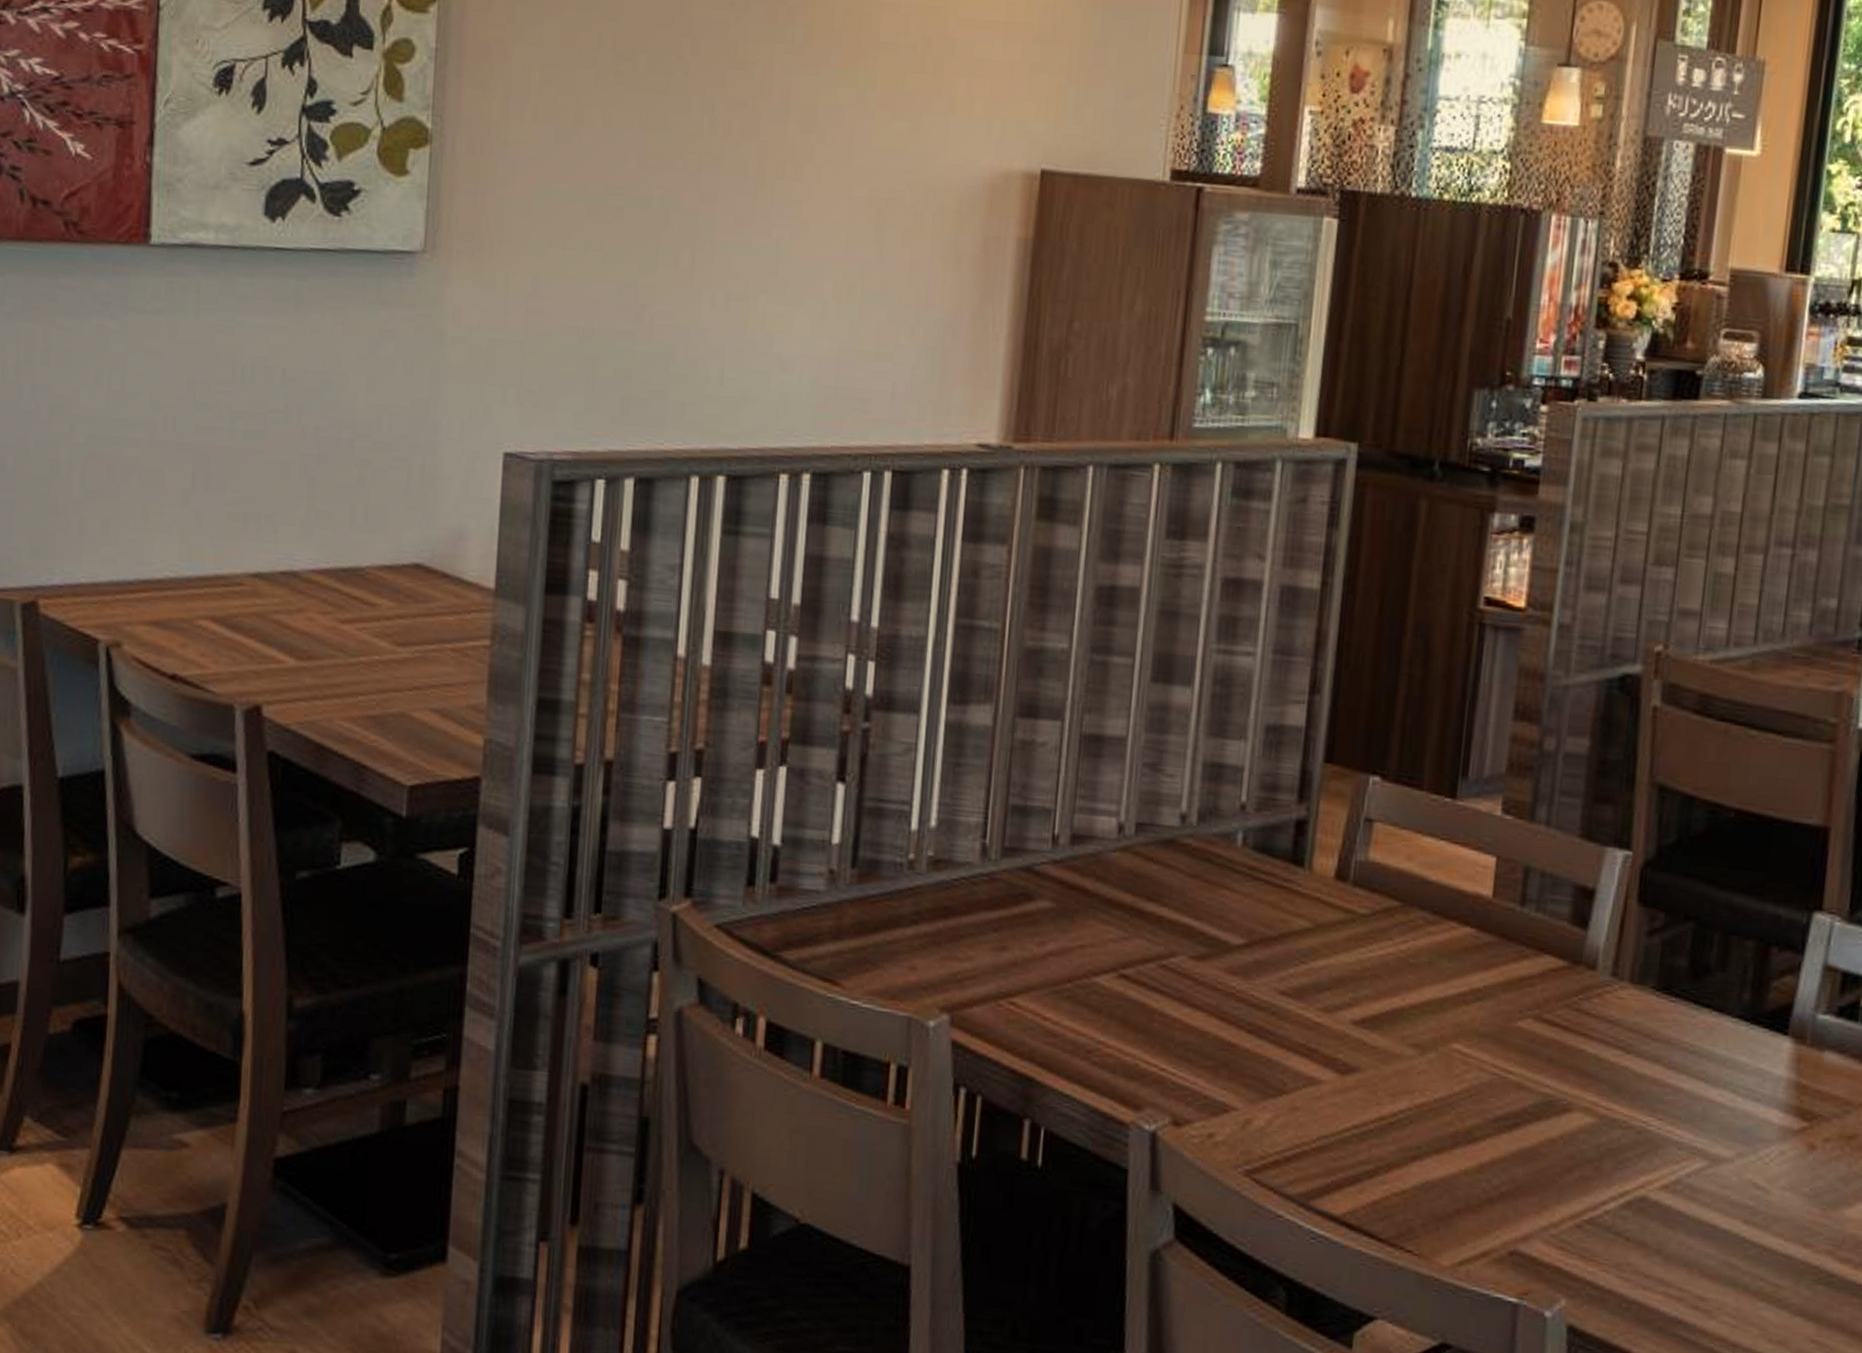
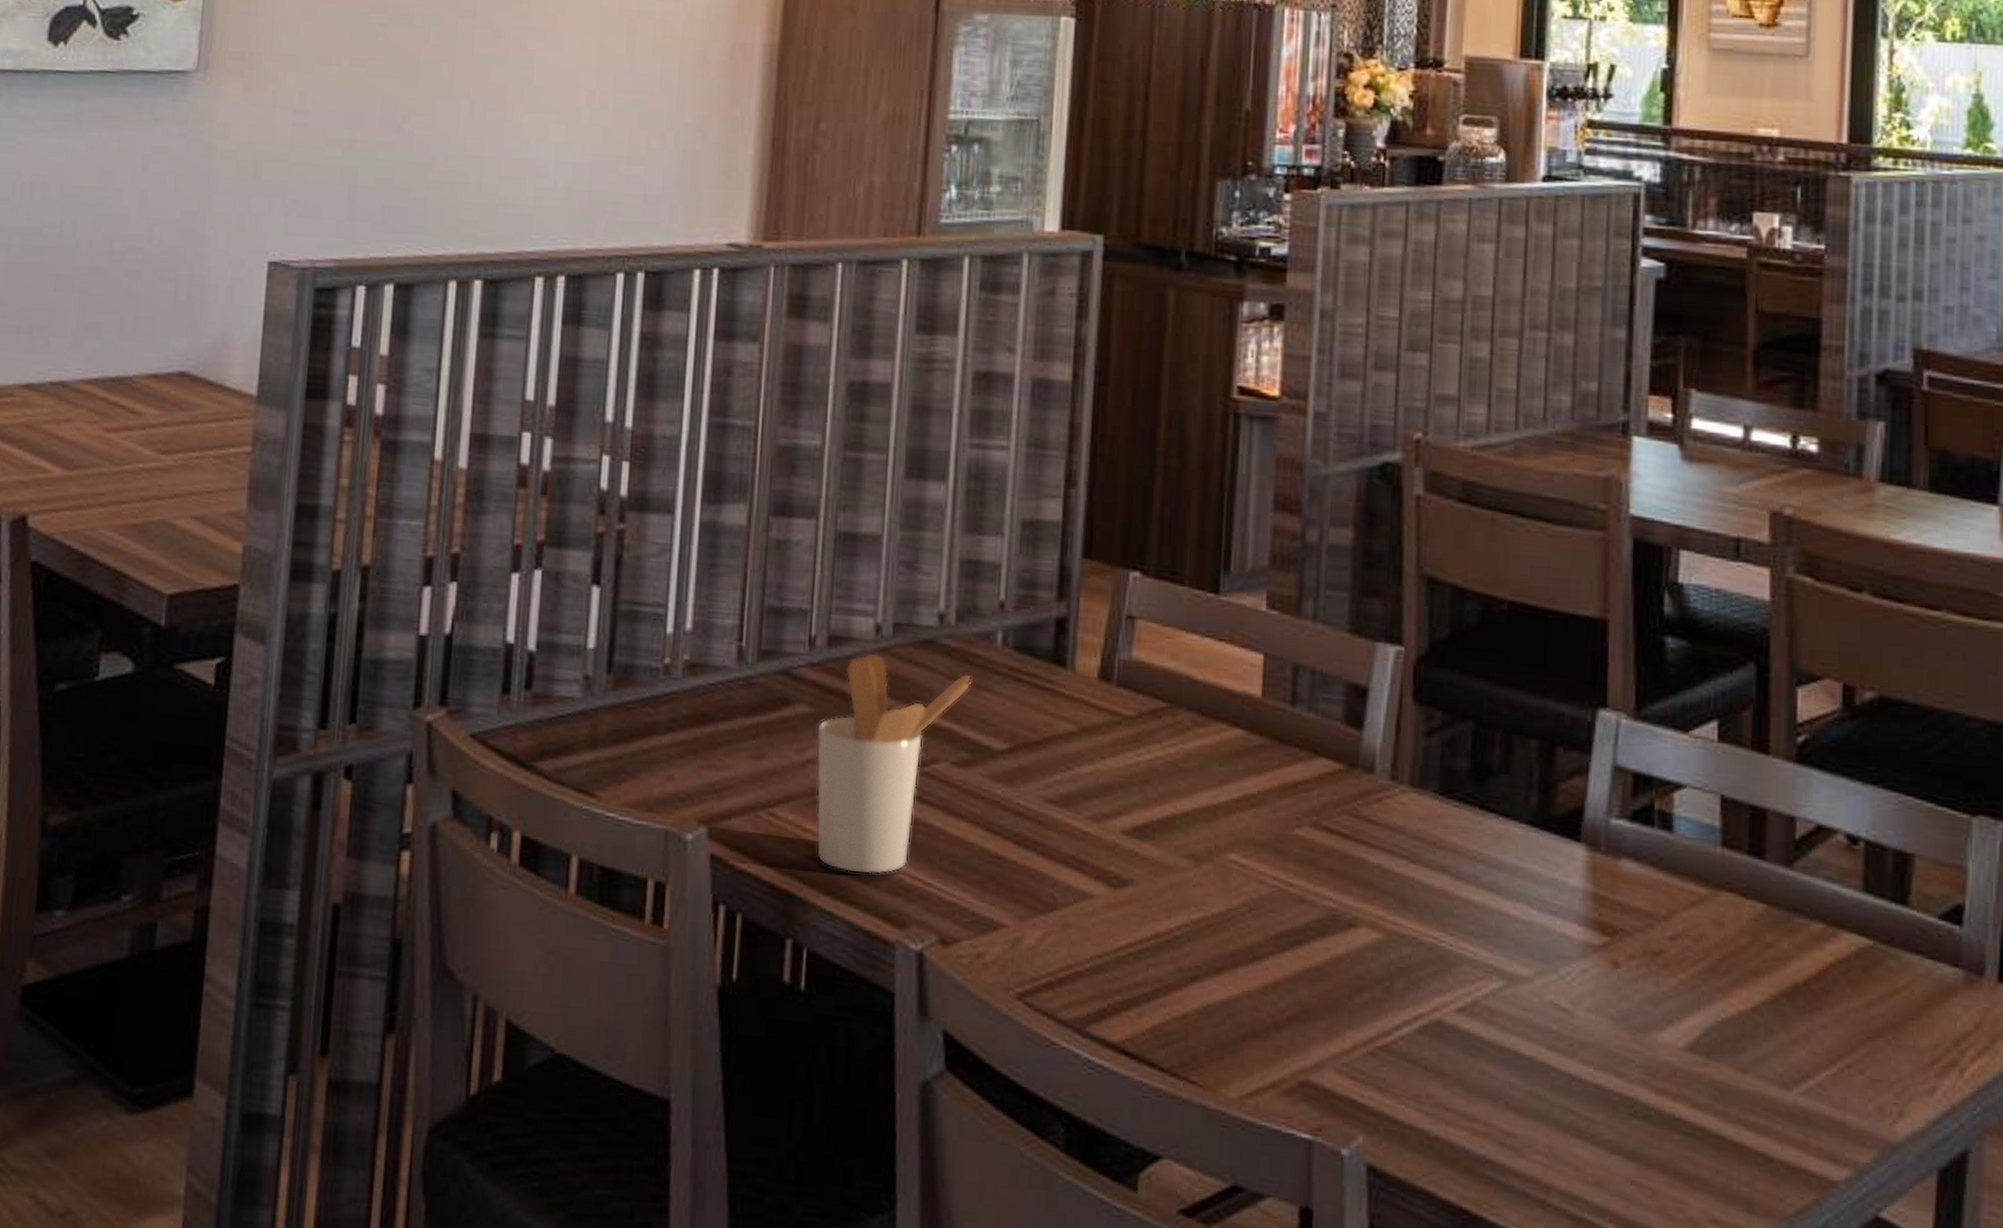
utensil holder: none [1055,851,1211,1061] -> present [816,653,971,875]

